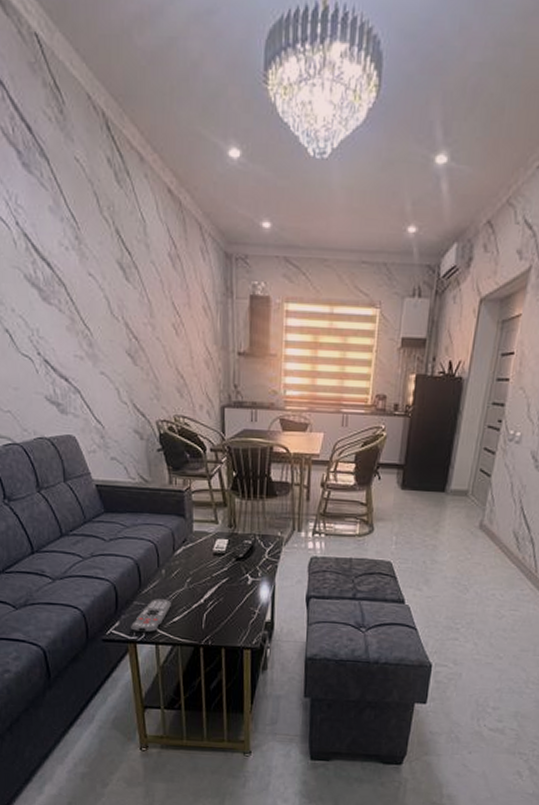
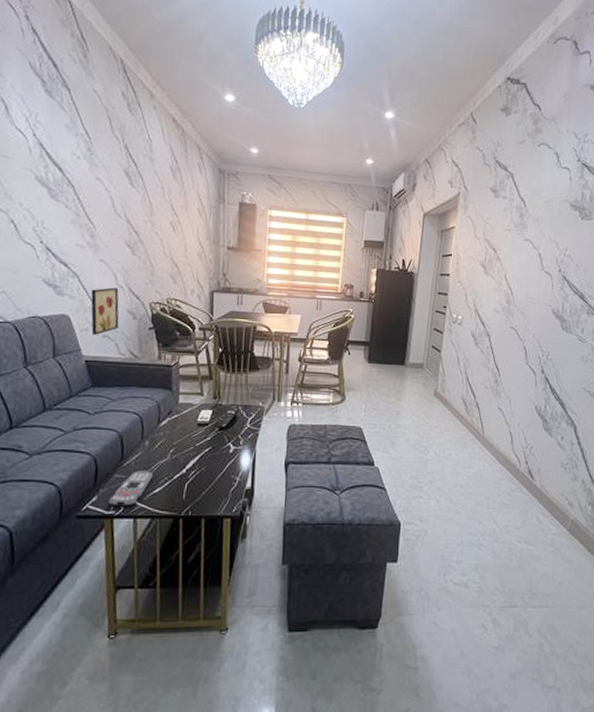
wall art: none [95,404,126,457] -> present [91,287,119,335]

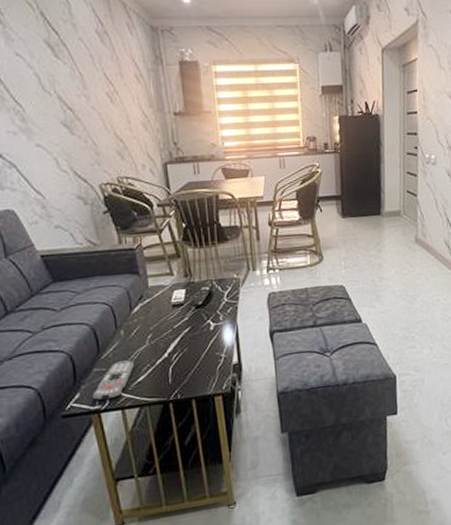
wall art: present [91,287,119,335] -> none [33,173,70,227]

